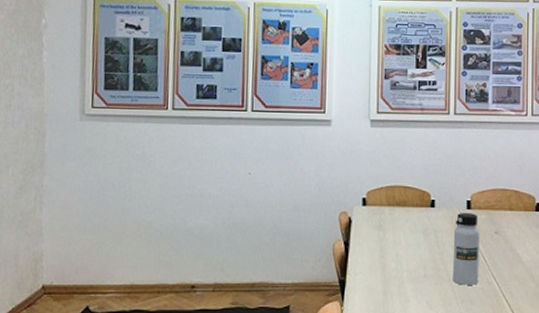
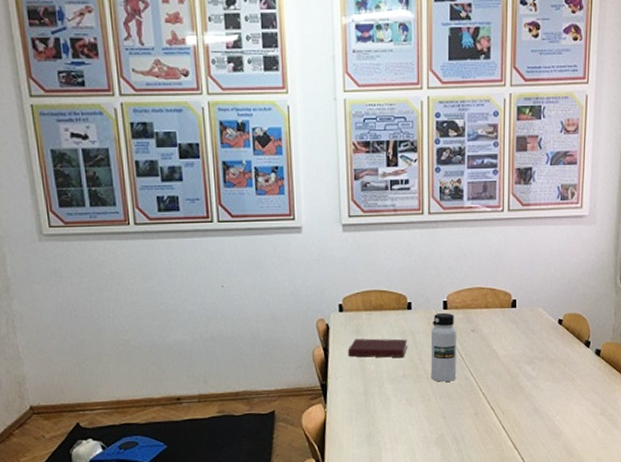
notebook: none [368,234,430,257] -> present [347,338,408,358]

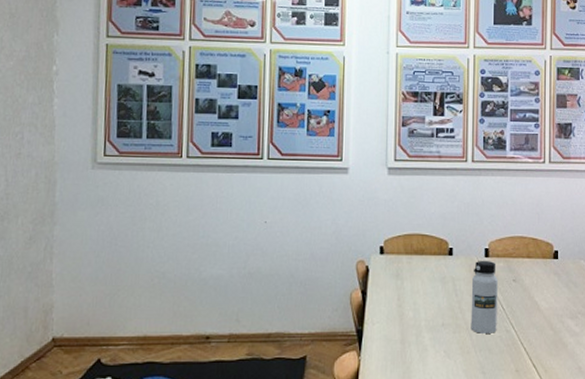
notebook: present [347,338,408,358] -> none [386,283,448,306]

